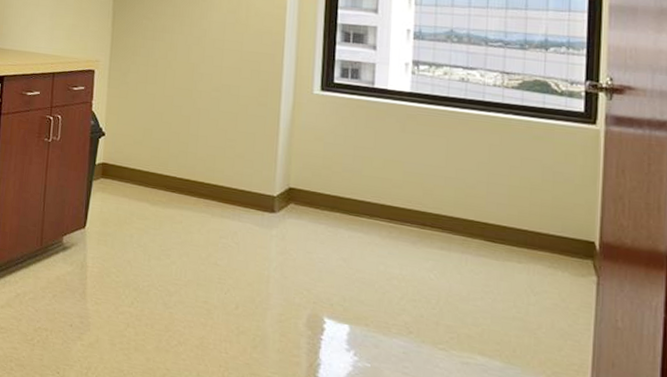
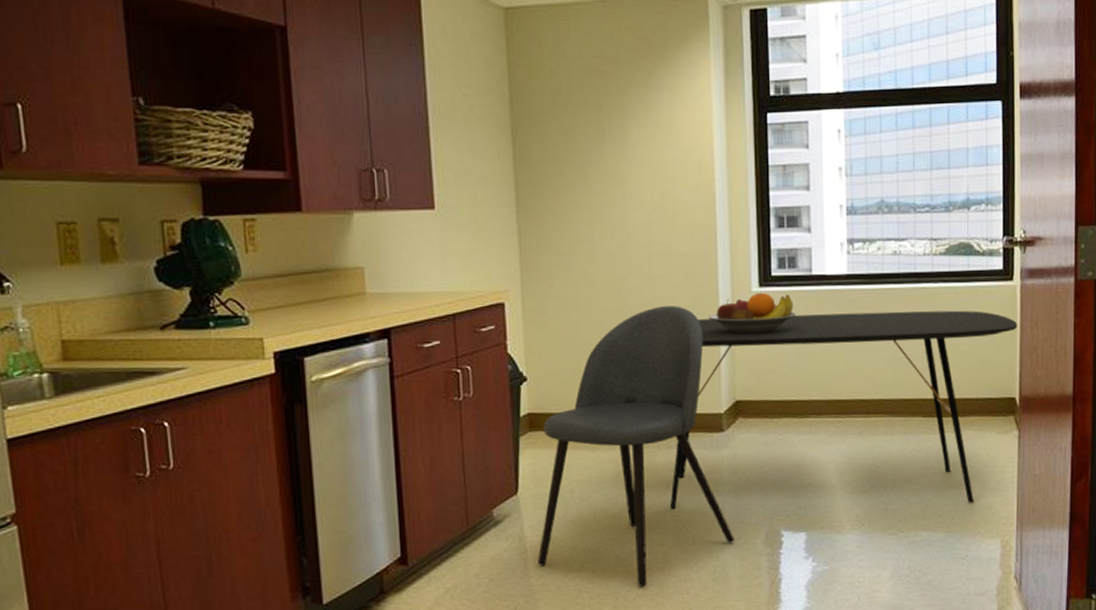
dining chair: none [94,93,276,337] -> present [538,306,734,587]
dining table: none [217,110,600,340] -> present [669,310,1018,510]
fruit bowl: none [271,95,355,132] -> present [709,292,796,333]

